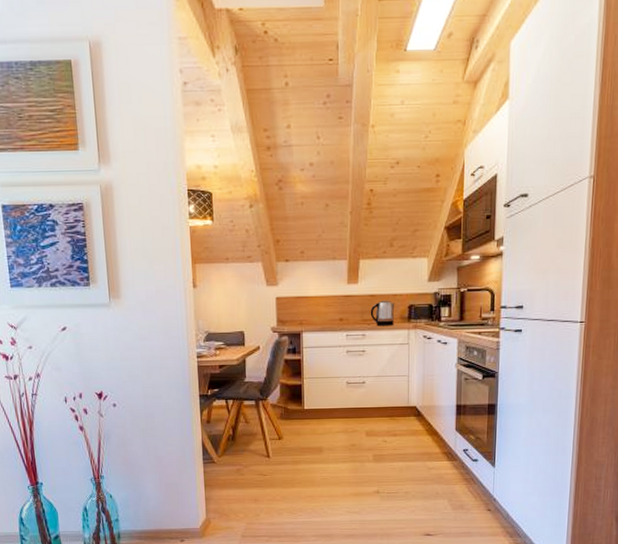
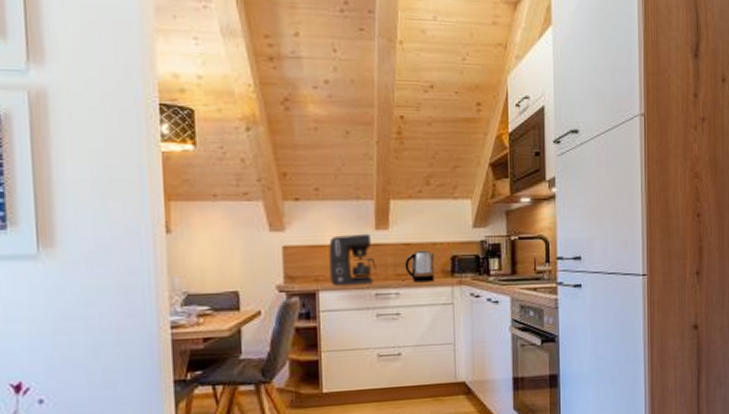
coffee maker: none [311,287,347,329] -> present [329,233,376,287]

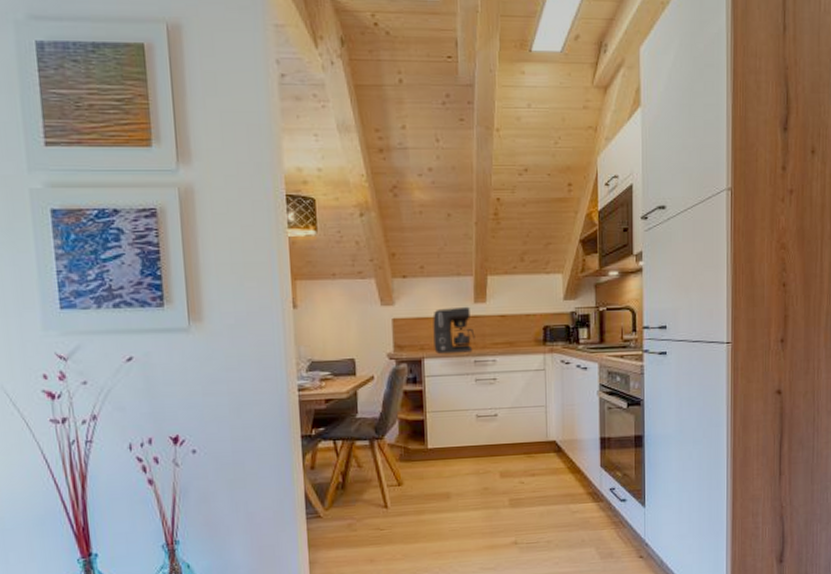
kettle: present [404,249,436,283] -> none [501,320,529,351]

